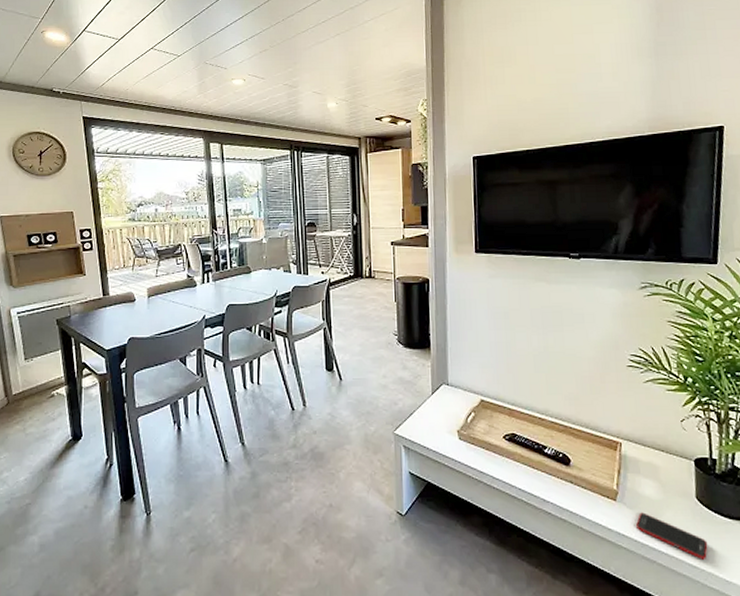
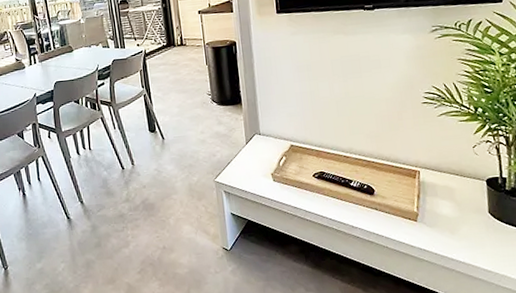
cell phone: present [636,512,708,559] -> none [436,229,501,265]

